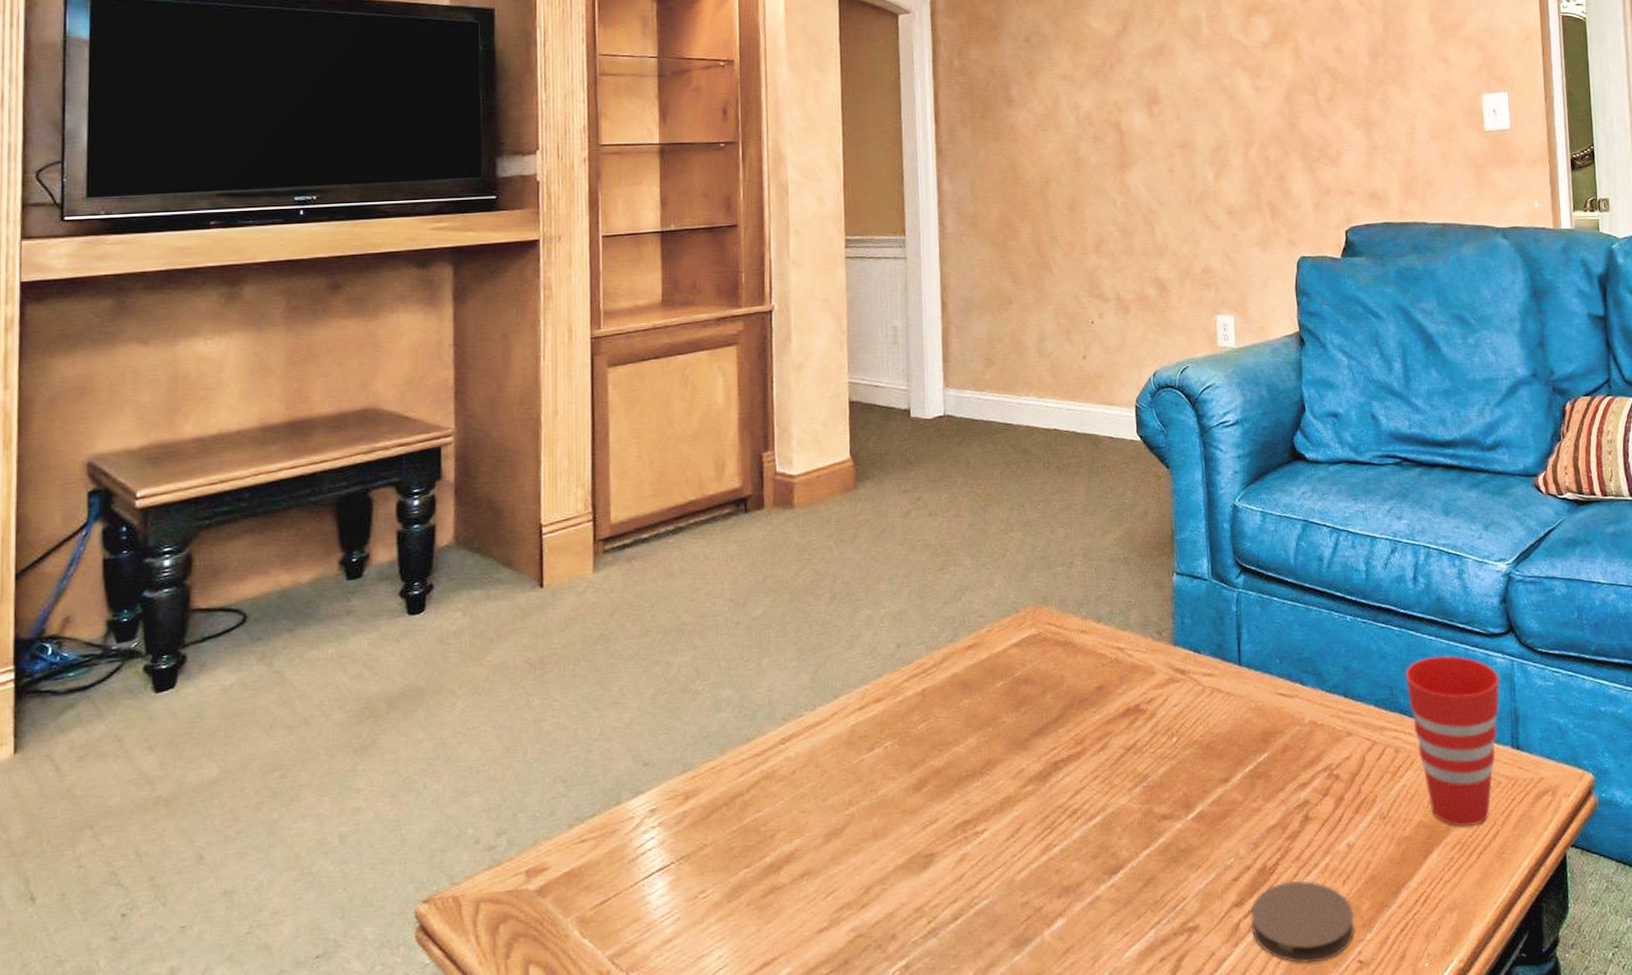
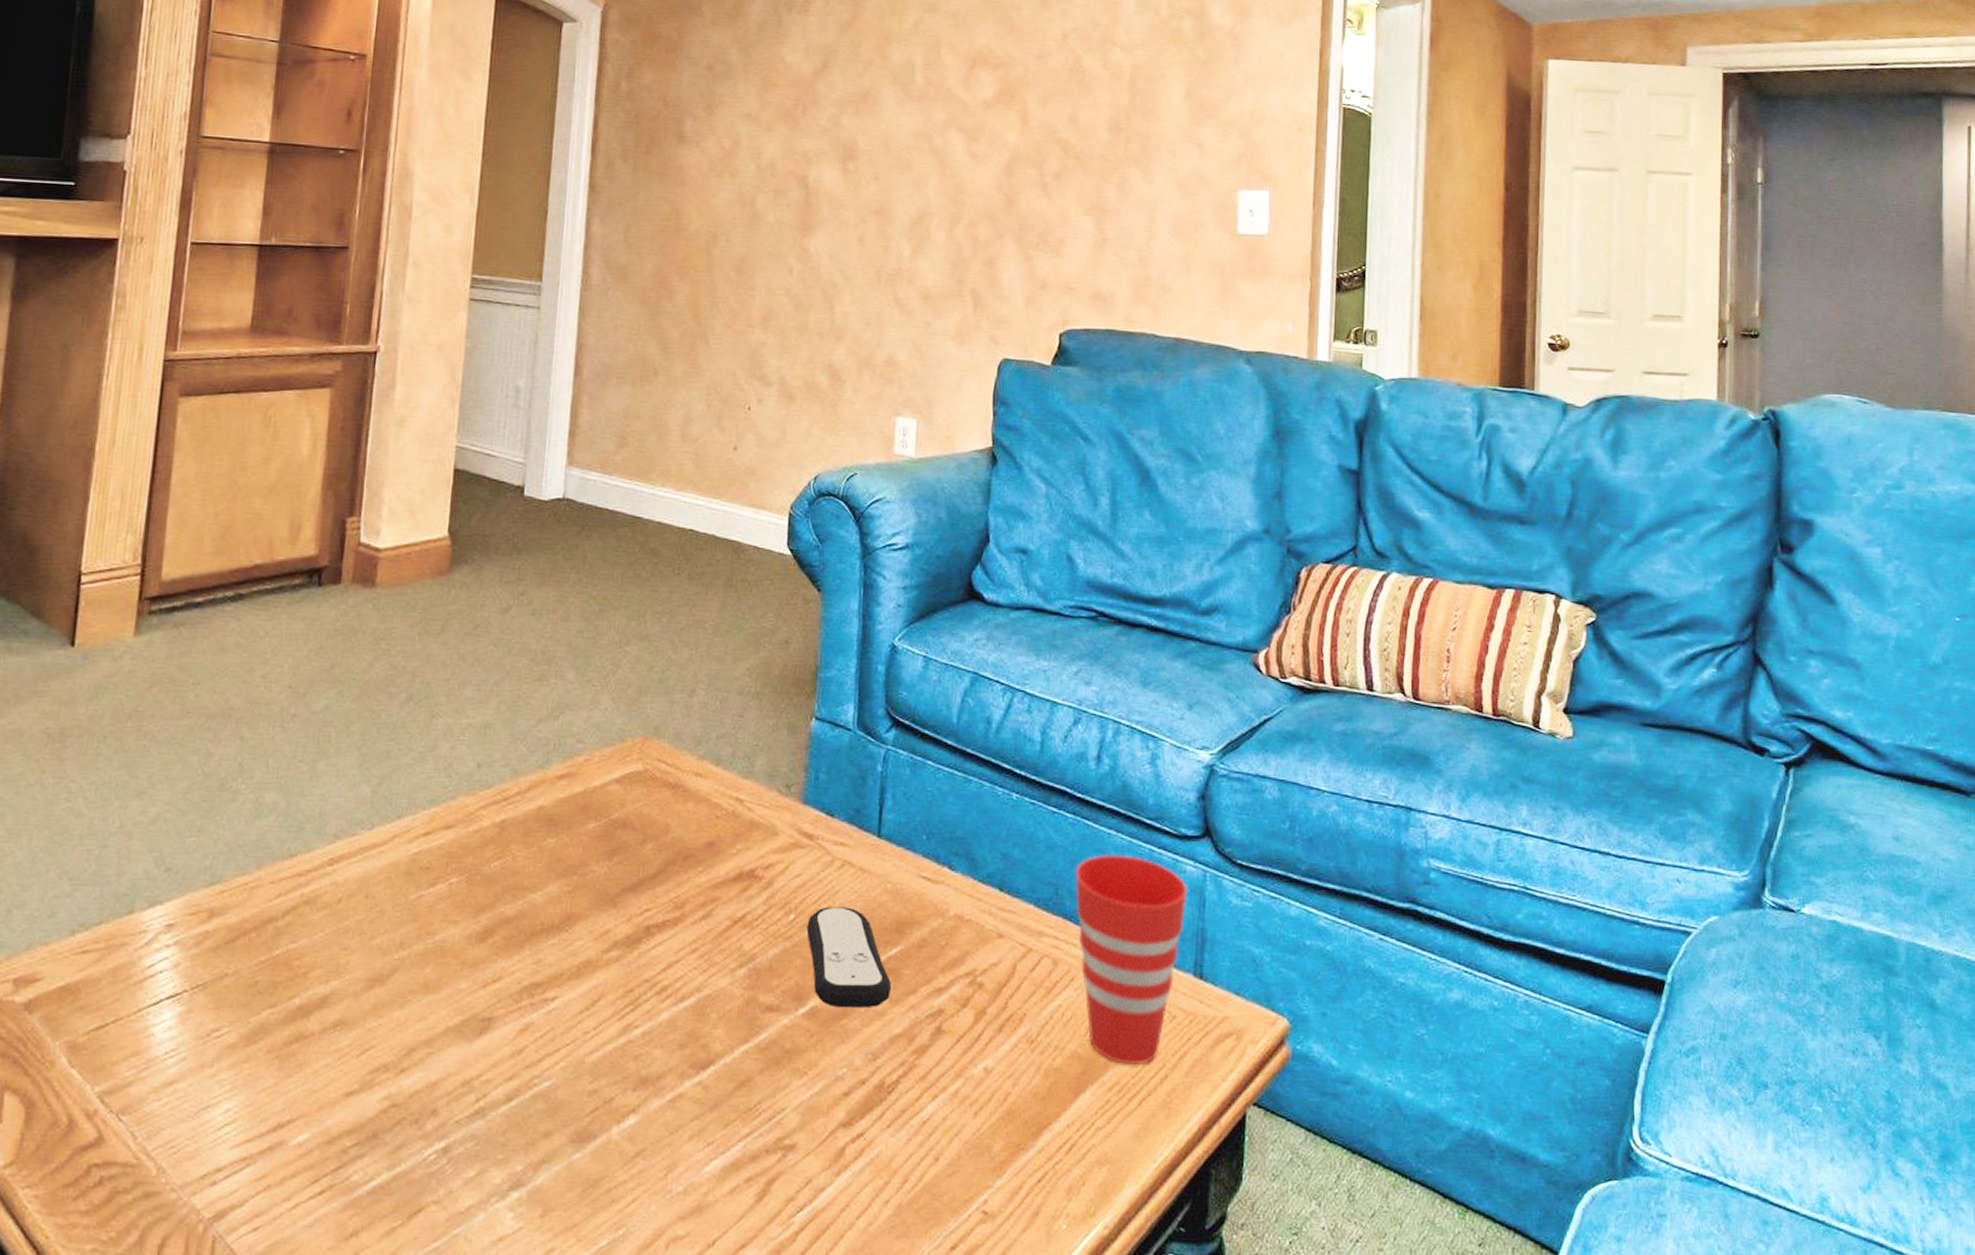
remote control: none [1188,726,1264,810] -> present [806,906,892,1008]
coaster: present [1250,881,1355,964] -> none [858,1105,984,1206]

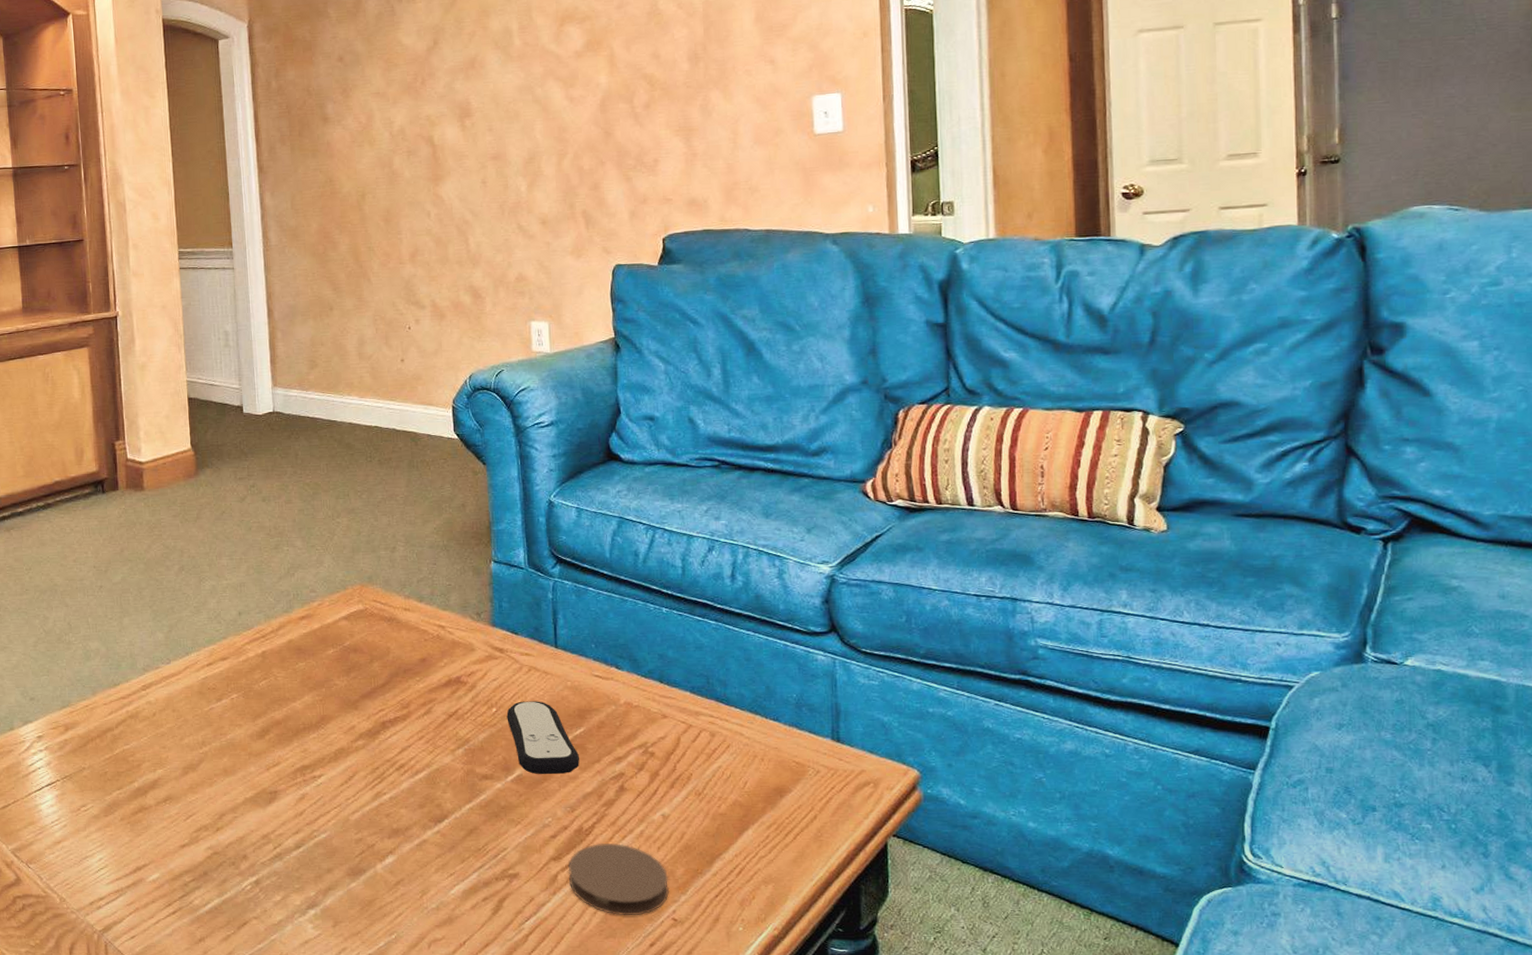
coaster: none [858,1105,984,1206] -> present [568,843,670,915]
cup: present [1075,854,1188,1066] -> none [723,650,820,809]

